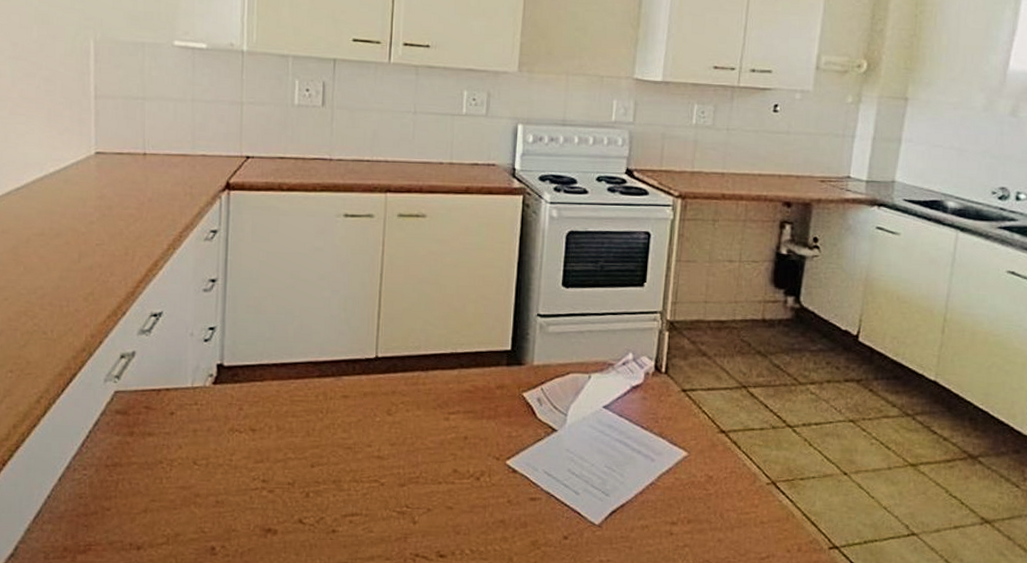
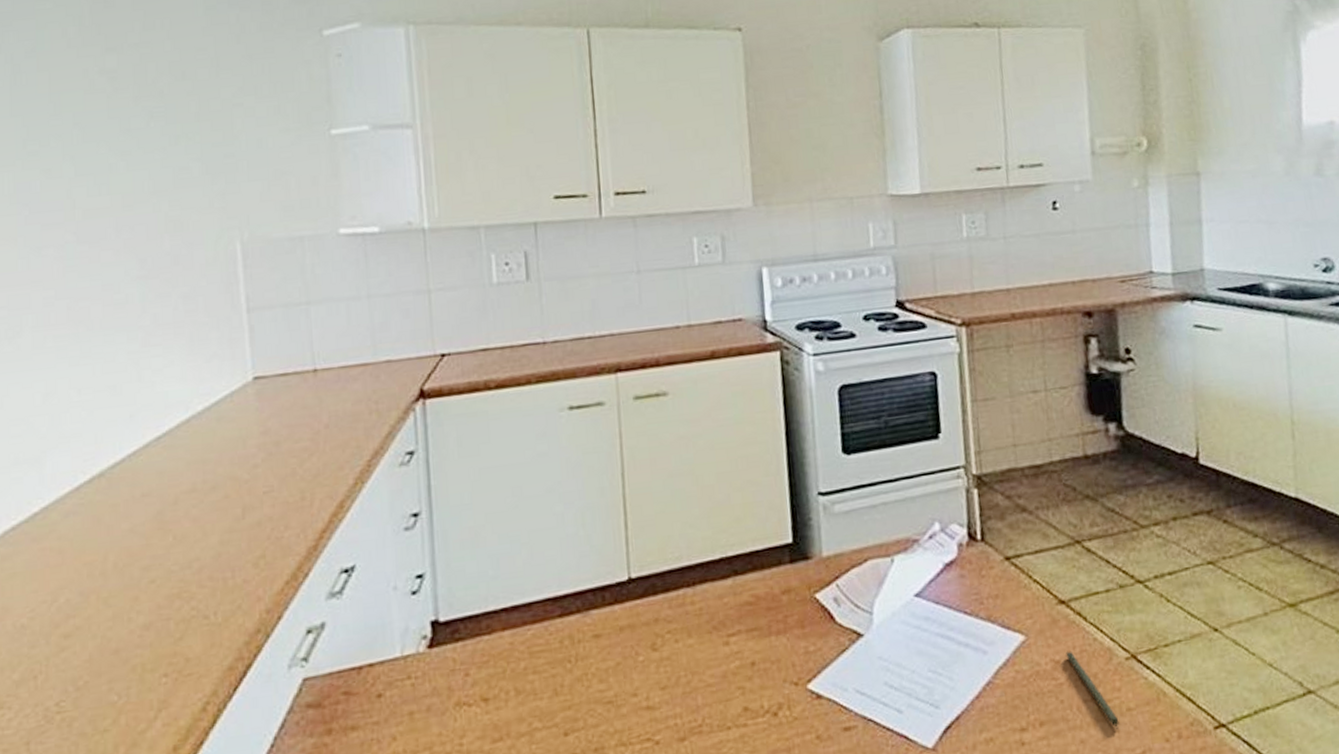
pen: none [718,470,752,536] -> present [1066,651,1120,729]

